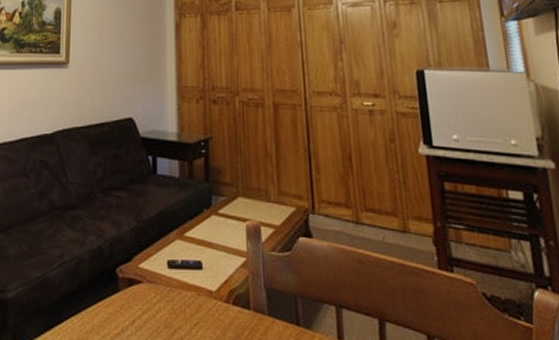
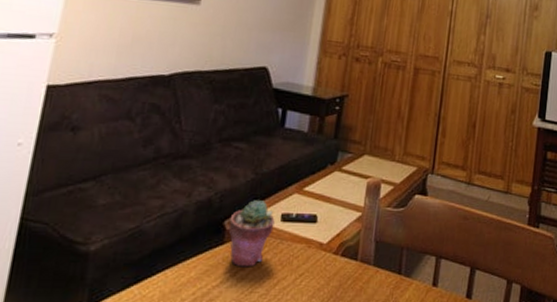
potted succulent: none [120,247,162,316] -> present [228,200,275,267]

